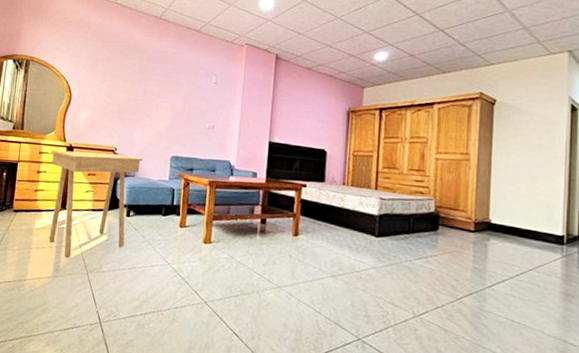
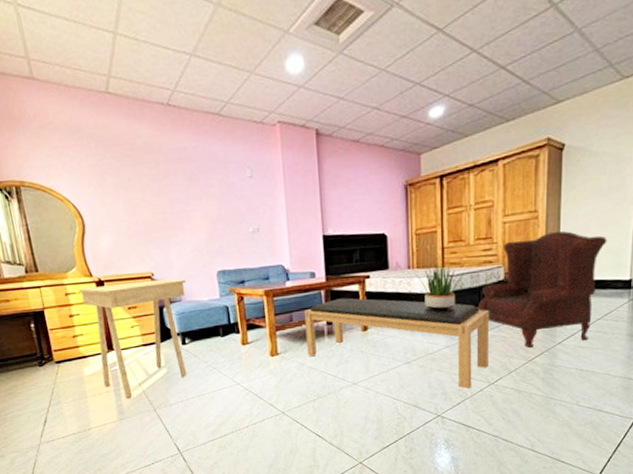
bench: none [238,200,418,317] -> present [304,298,489,389]
potted plant: none [348,183,397,231] -> present [414,263,465,311]
armchair: none [406,176,538,289] -> present [477,231,607,349]

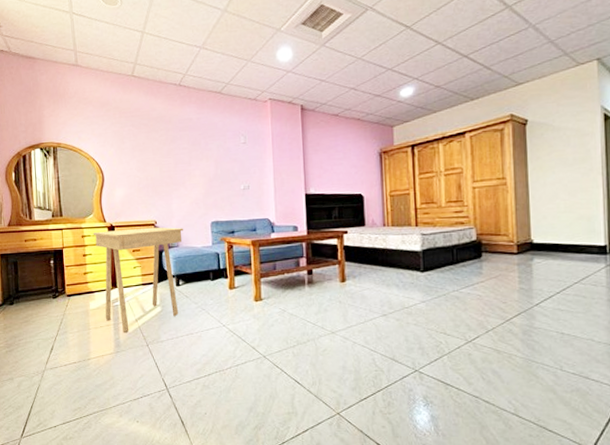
bench: present [304,298,489,389] -> none [286,250,465,345]
potted plant: present [414,263,465,311] -> none [389,222,438,267]
armchair: present [477,231,607,349] -> none [451,197,578,309]

